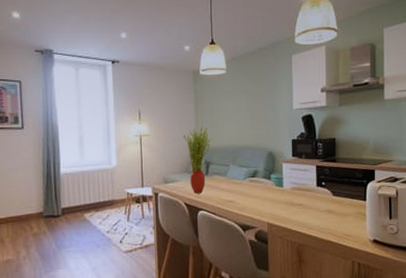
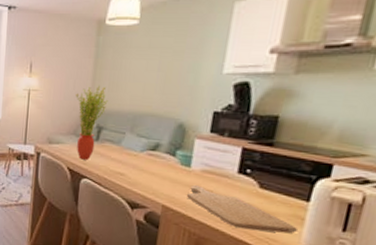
chopping board: none [285,201,363,231] -> present [187,184,297,234]

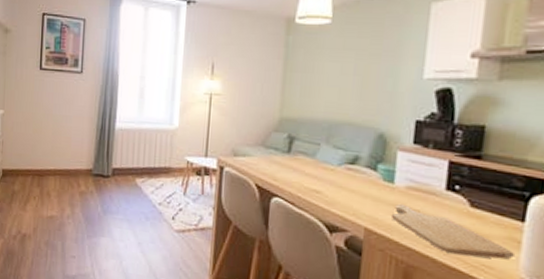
potted plant: present [75,85,108,160] -> none [263,89,300,176]

